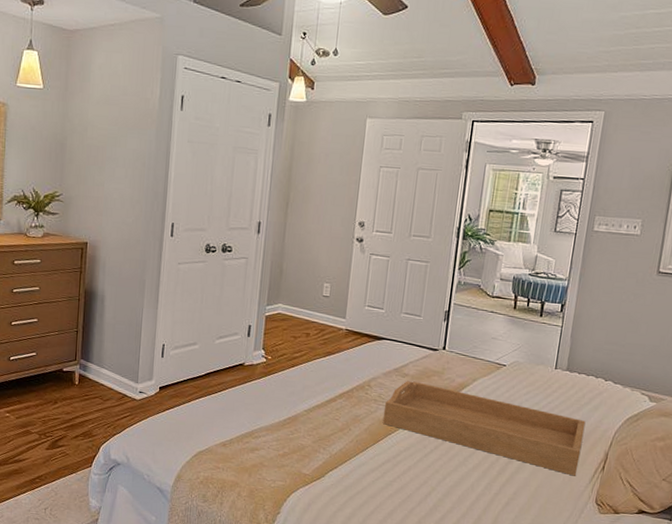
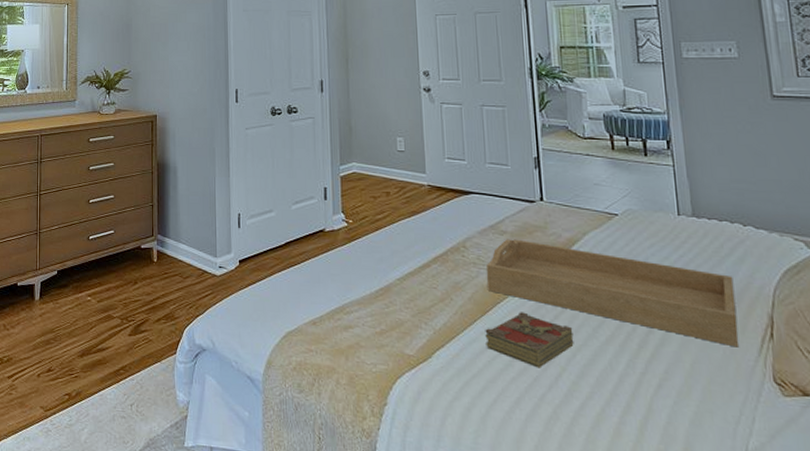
book: none [373,442,448,488] -> present [485,312,574,369]

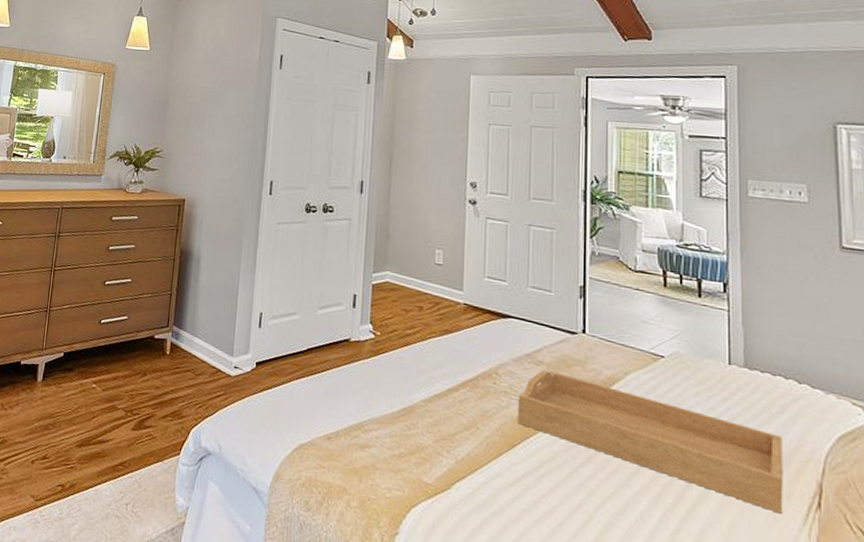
book: present [485,312,574,369] -> none [510,449,605,513]

